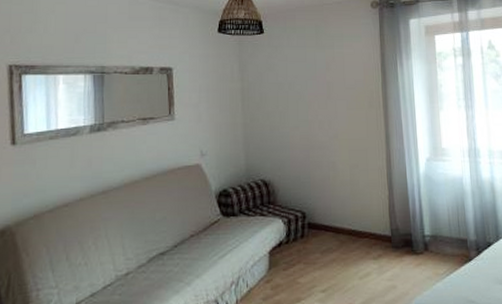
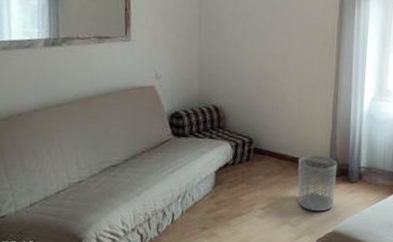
waste bin: none [357,226,401,291] -> present [298,155,338,212]

